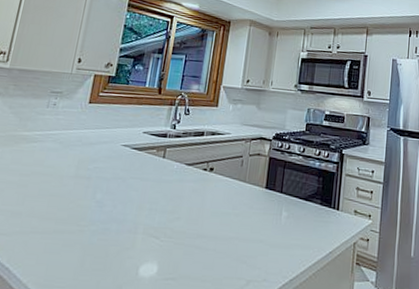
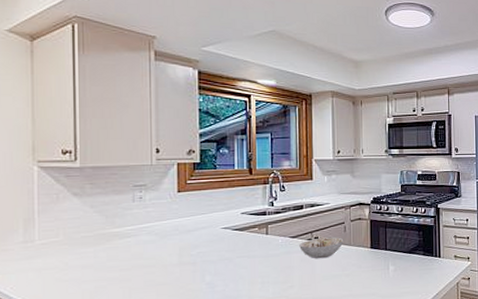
bowl: none [193,167,239,193] -> present [299,236,344,259]

